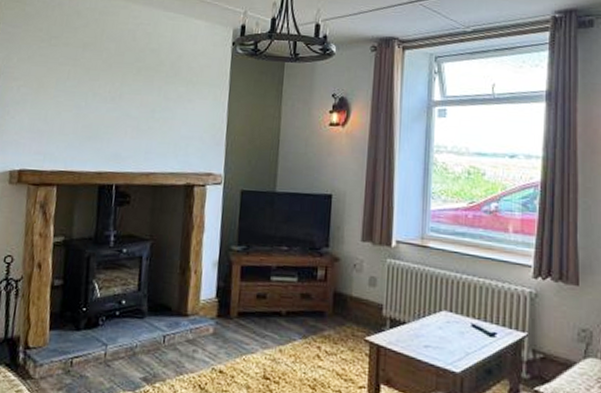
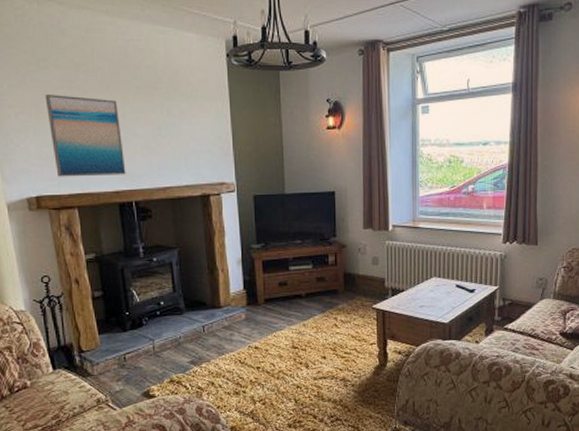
wall art: none [44,70,117,156] -> present [45,95,126,177]

